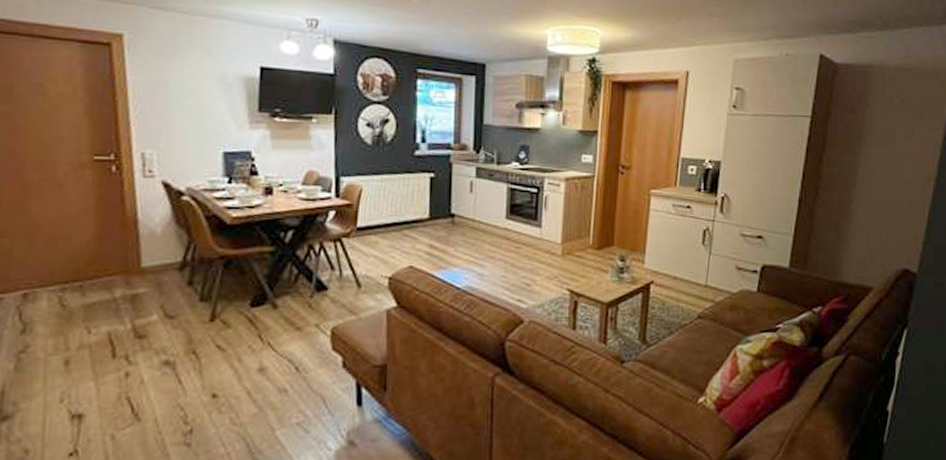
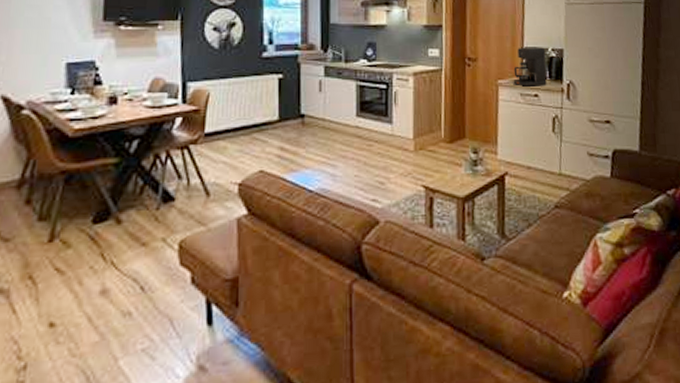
coffee maker: none [666,157,703,199] -> present [513,47,547,88]

